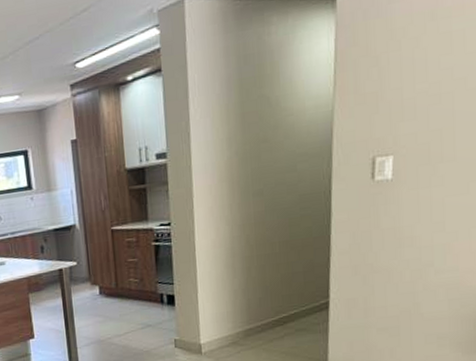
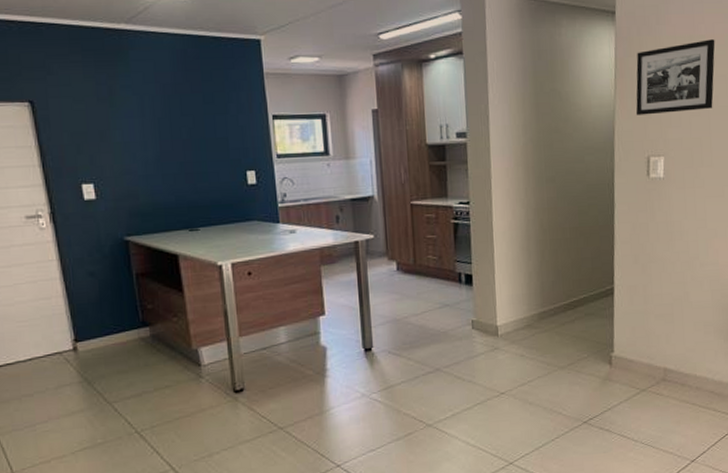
picture frame: none [359,9,465,113] -> present [635,39,715,115]

